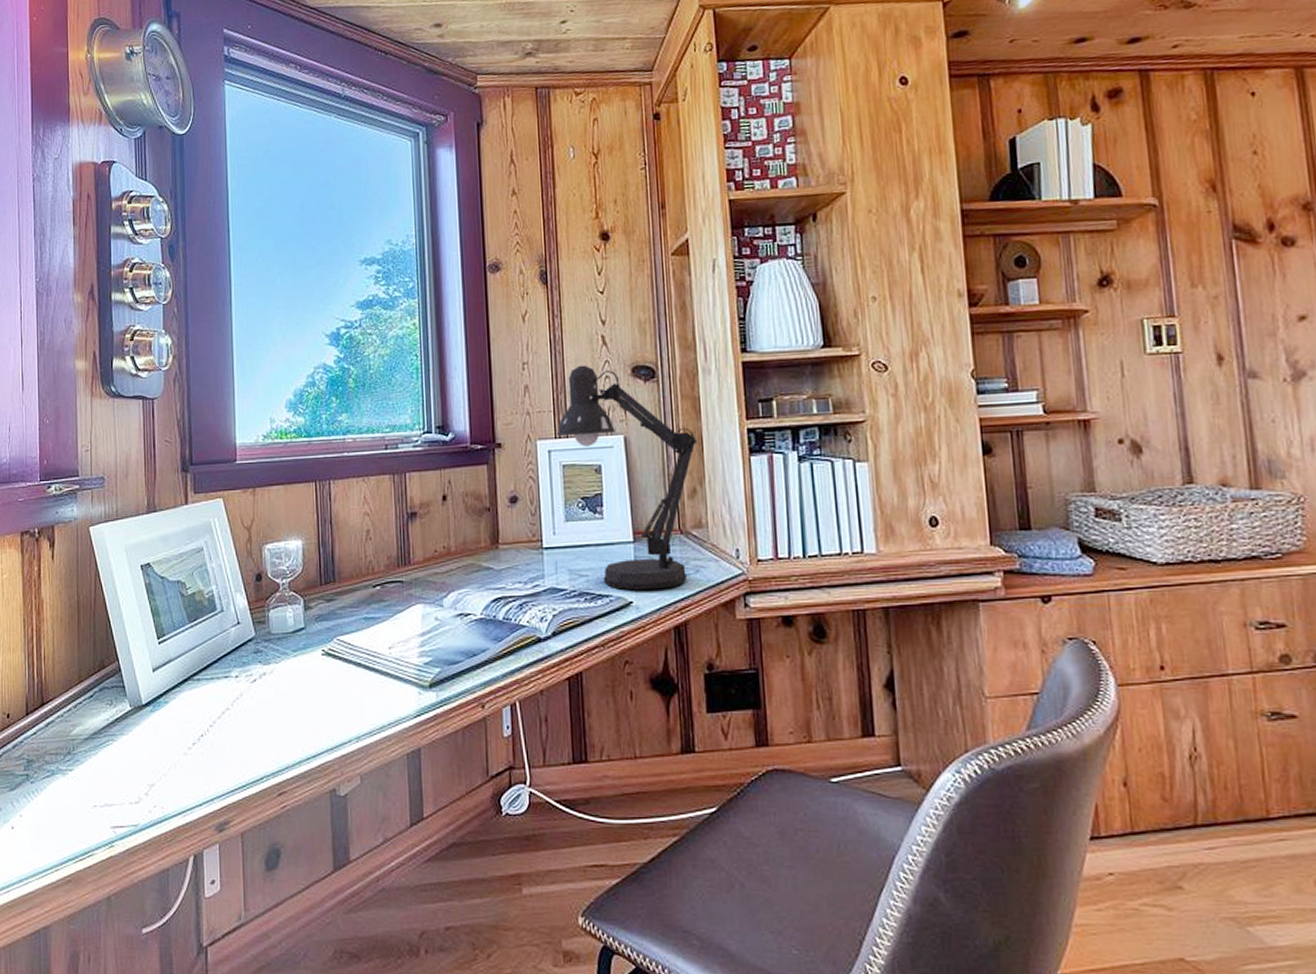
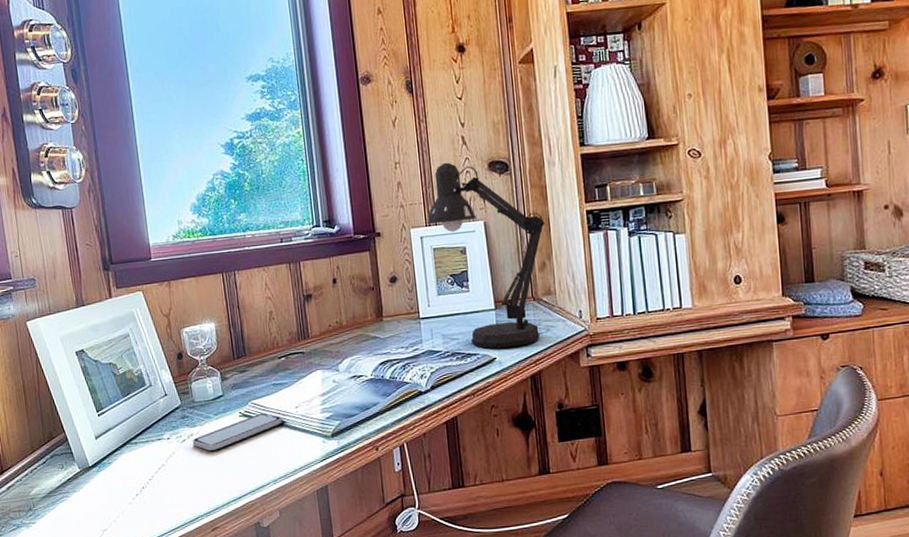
smartphone: none [264,652,373,695] -> present [192,412,283,451]

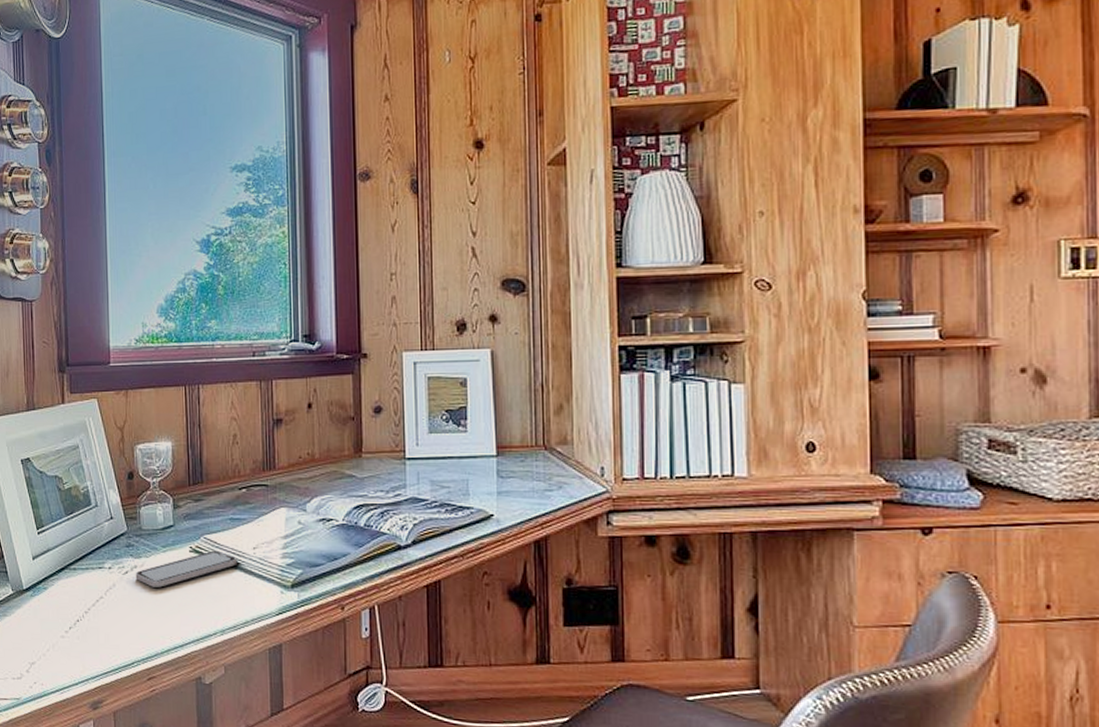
desk lamp: present [427,162,545,349] -> none [424,277,565,504]

